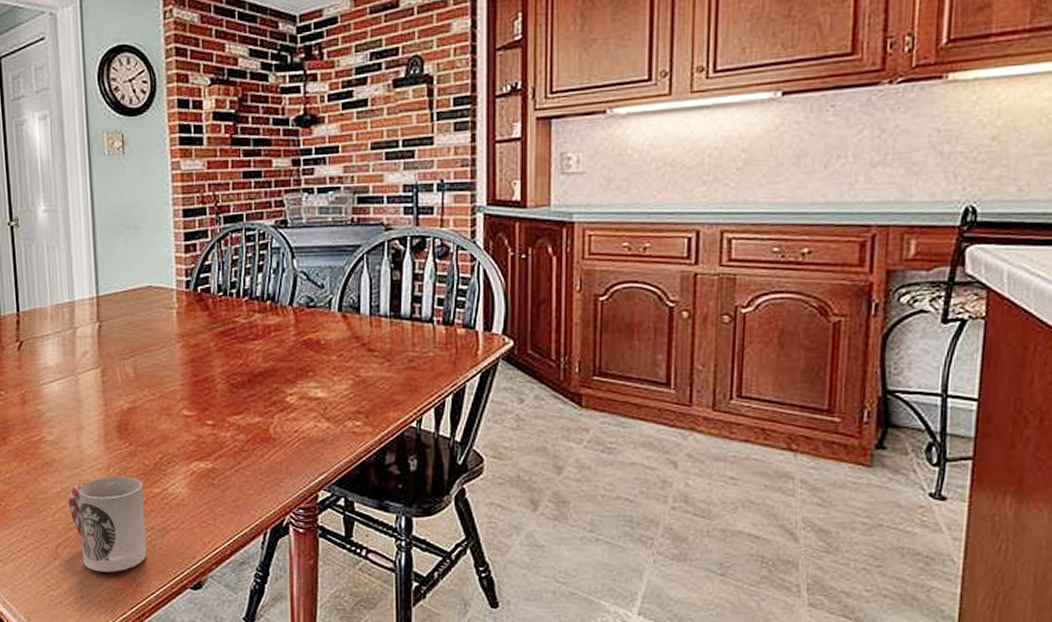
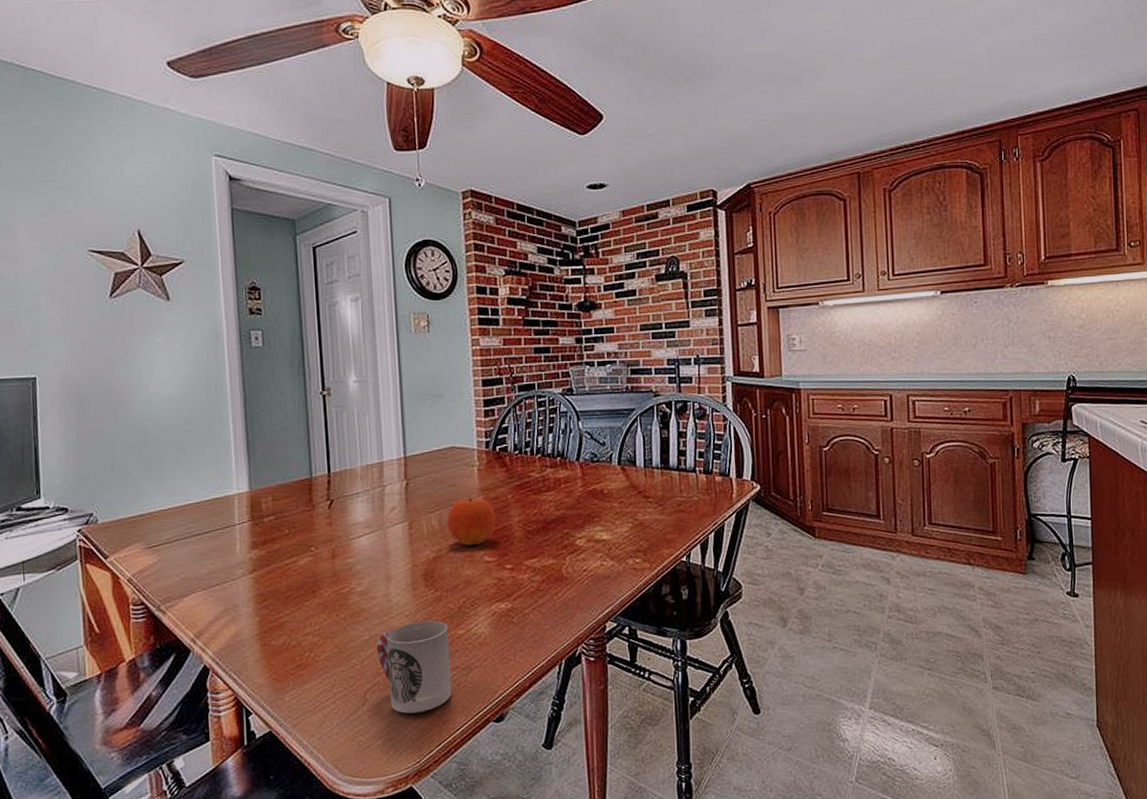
fruit: none [142,344,196,398] -> present [446,498,496,546]

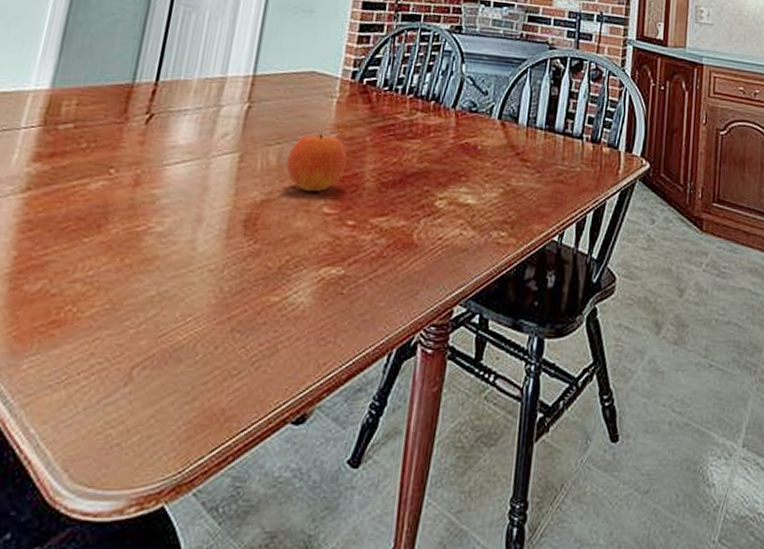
cup: present [376,620,452,714] -> none [160,280,260,402]

